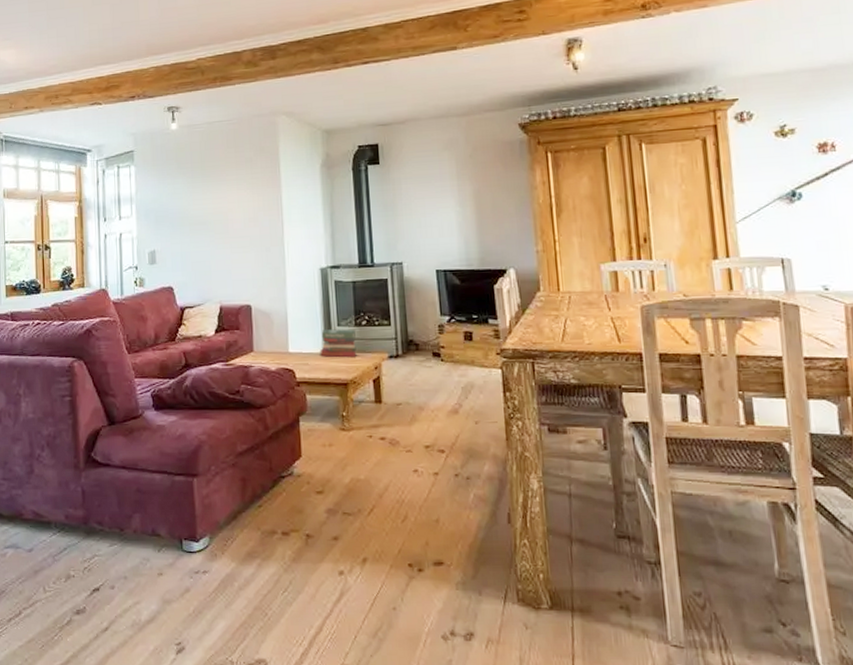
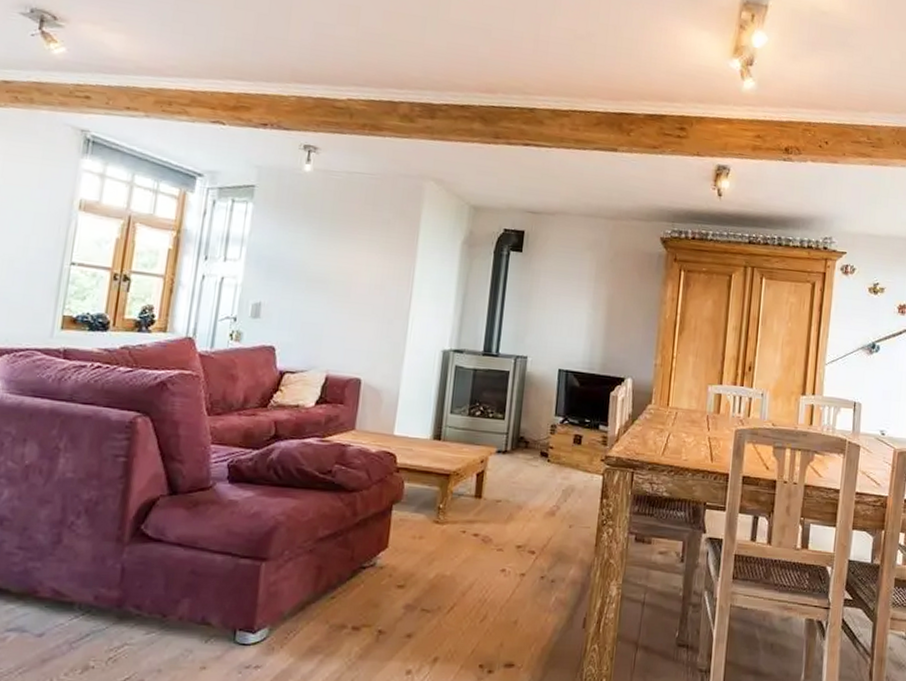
books: present [320,329,357,358] -> none [426,415,468,448]

